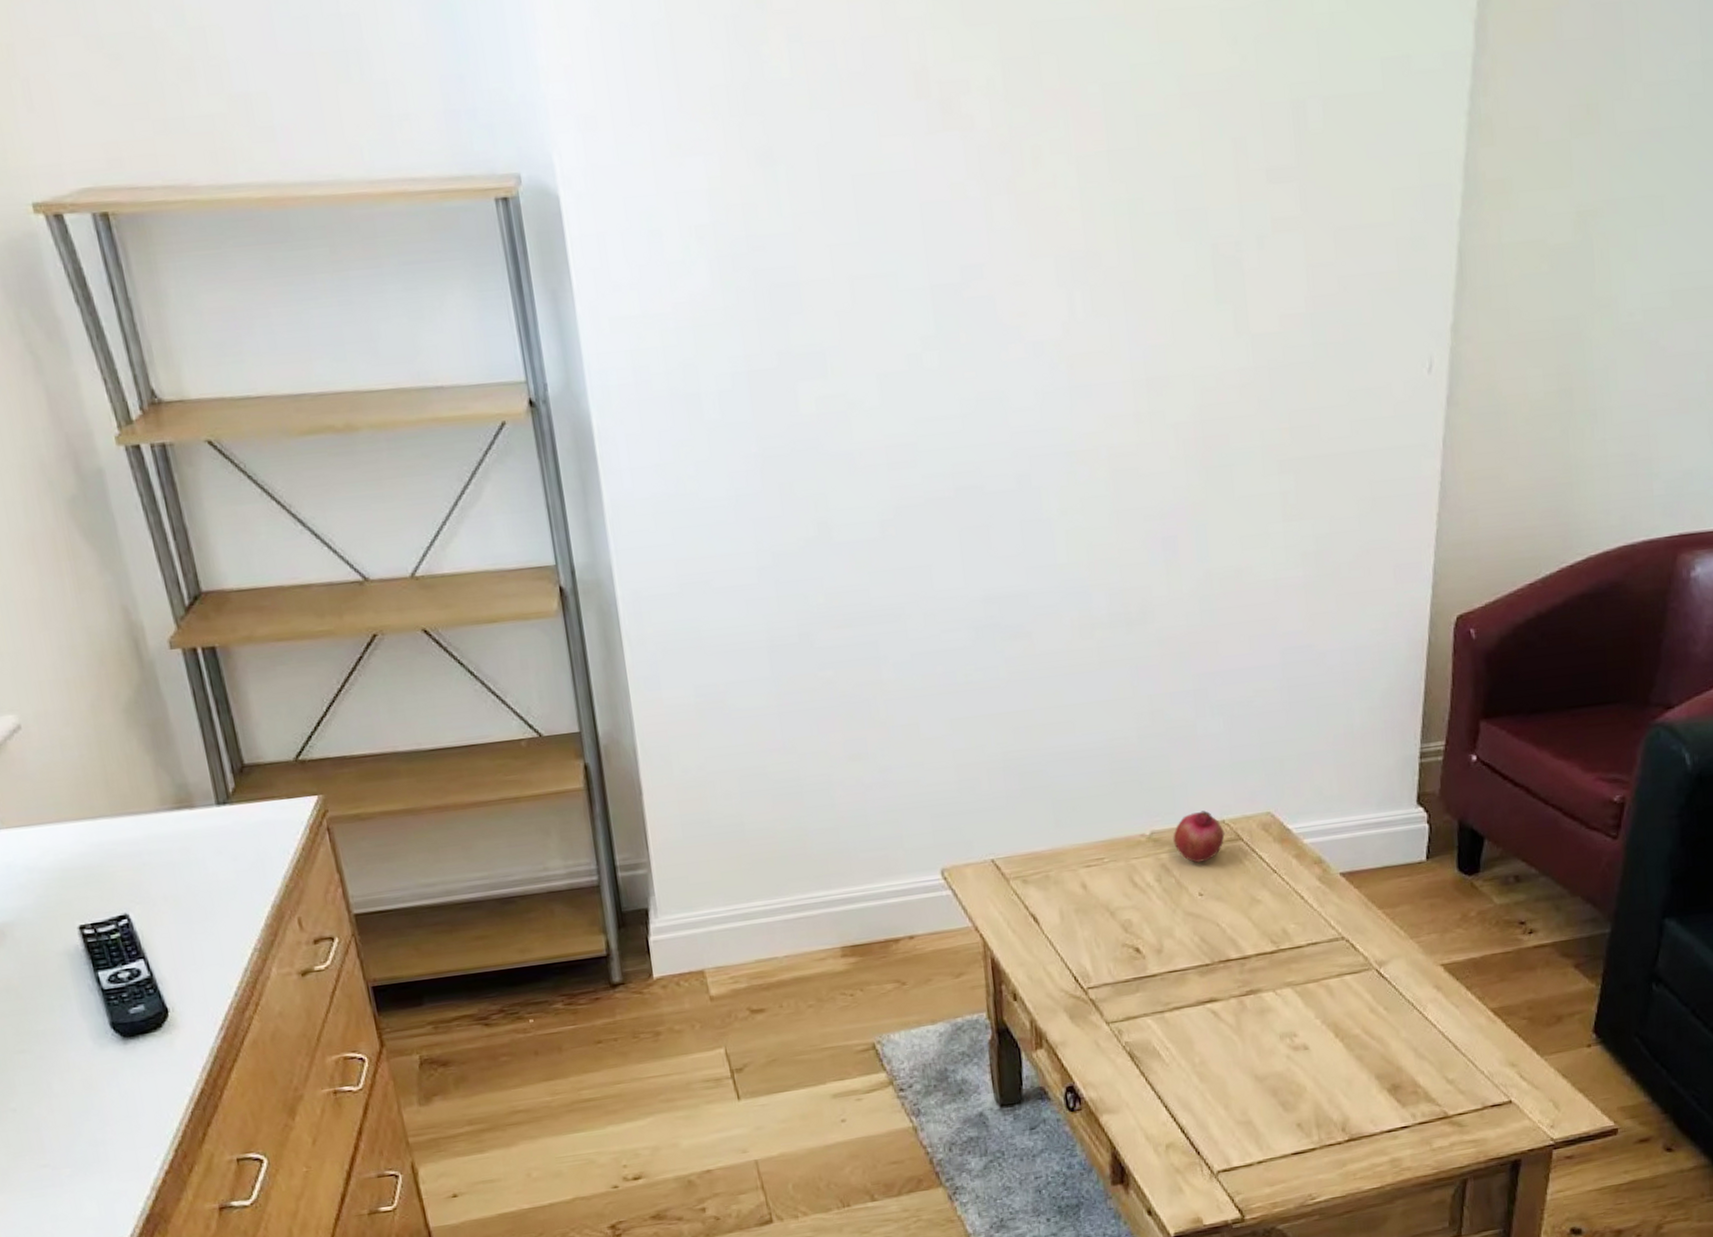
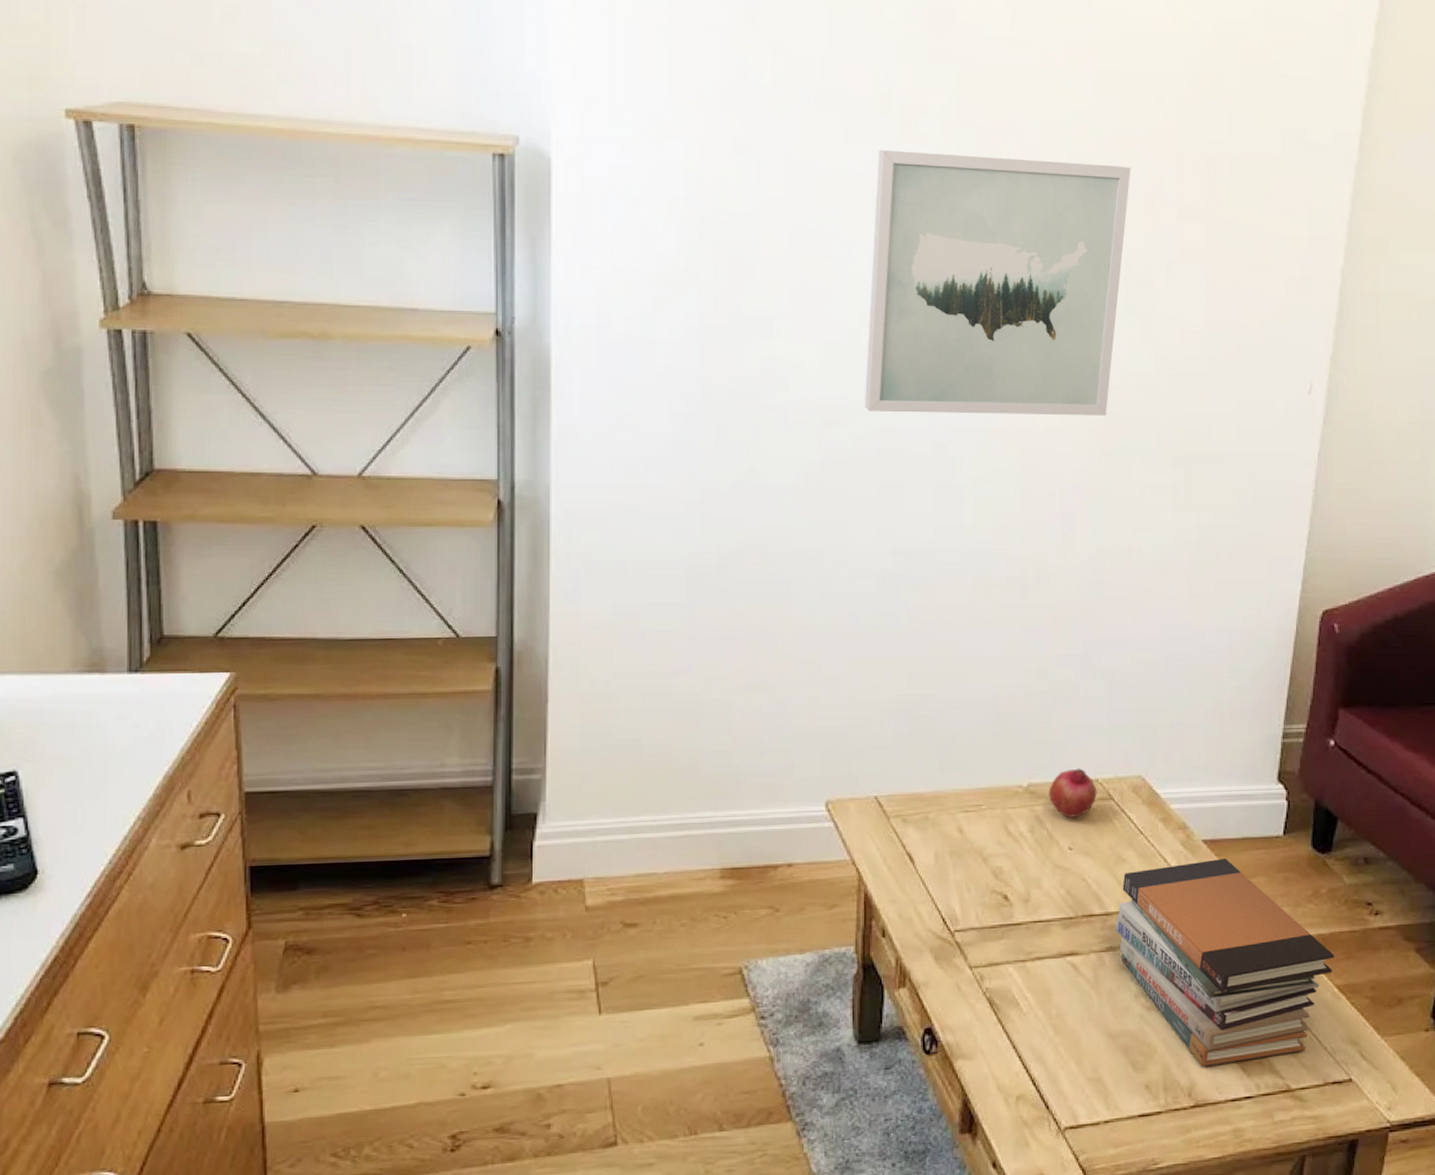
wall art: none [919,126,1209,447] -> present [864,150,1131,416]
book stack: none [1254,890,1488,1101] -> present [1115,859,1335,1067]

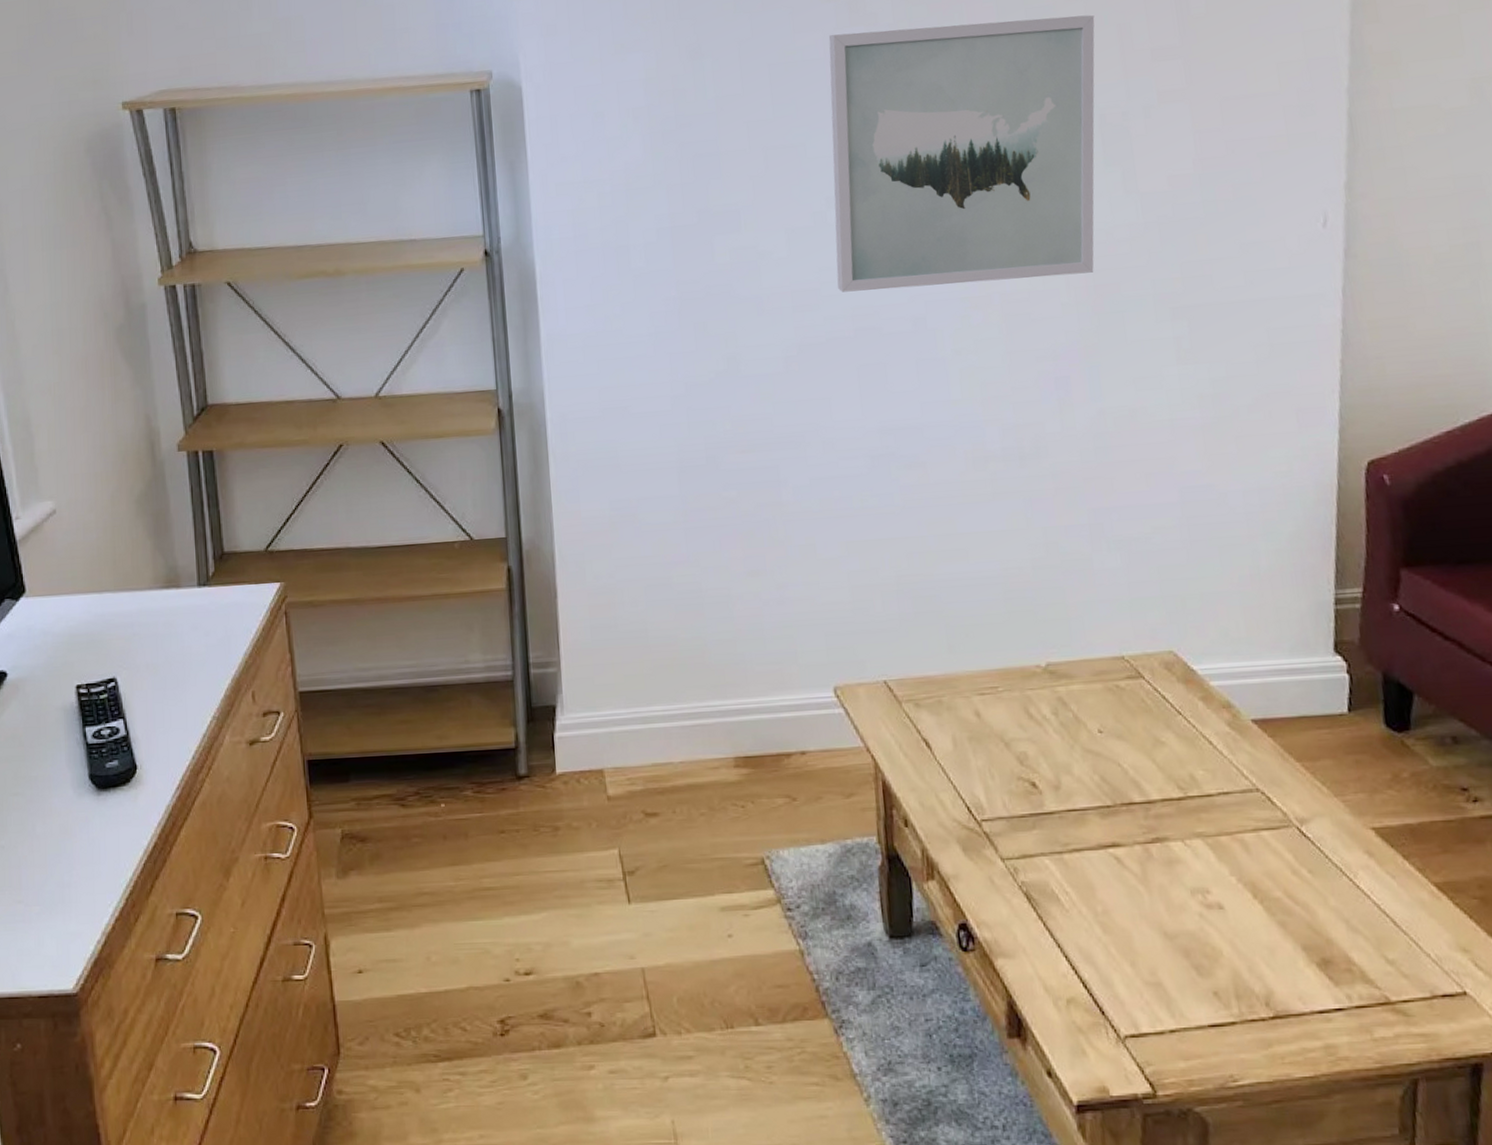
fruit: present [1048,768,1097,818] -> none [1069,645,1125,698]
book stack: present [1115,859,1335,1067] -> none [1160,740,1428,973]

